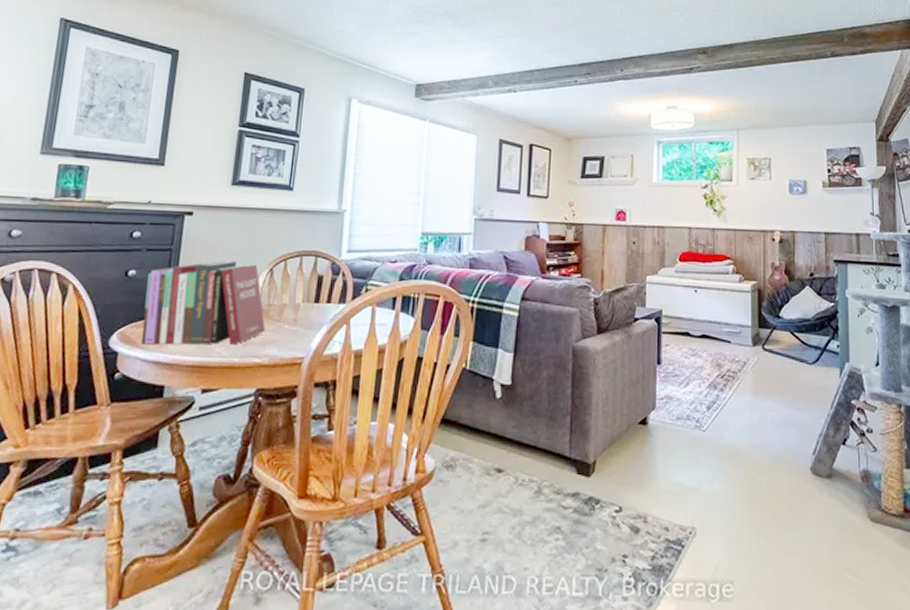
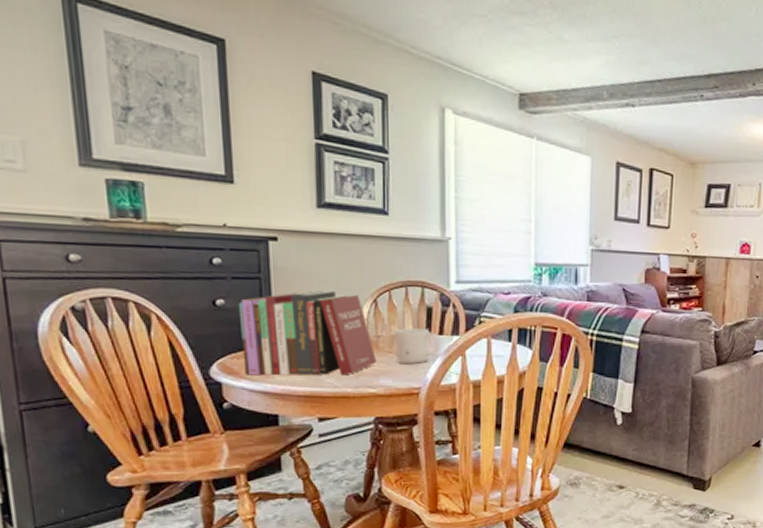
mug: none [283,296,327,332] -> present [394,328,440,364]

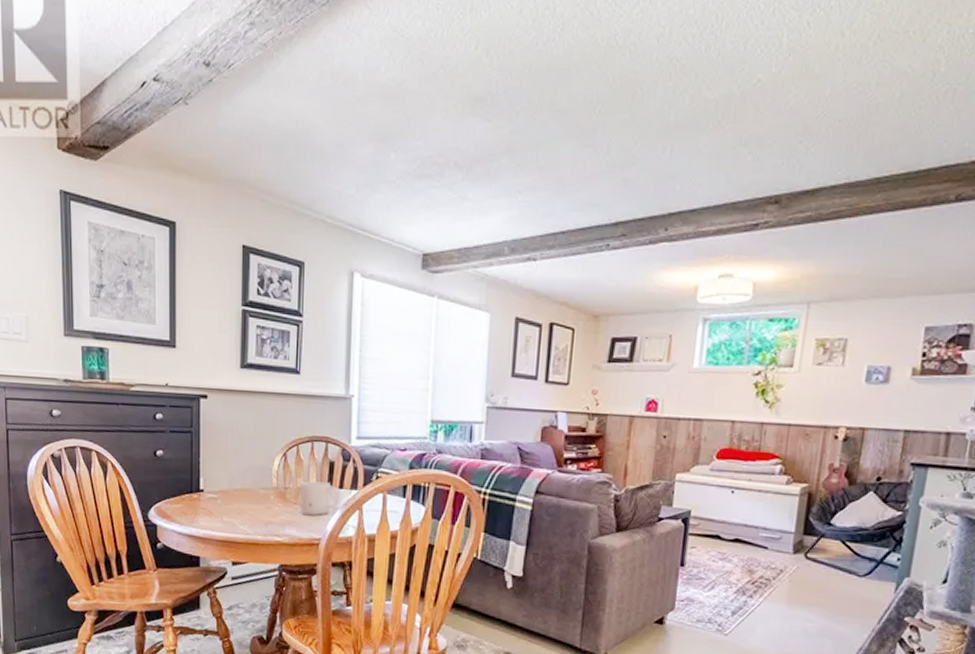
books: present [238,291,377,376] -> none [173,444,284,524]

